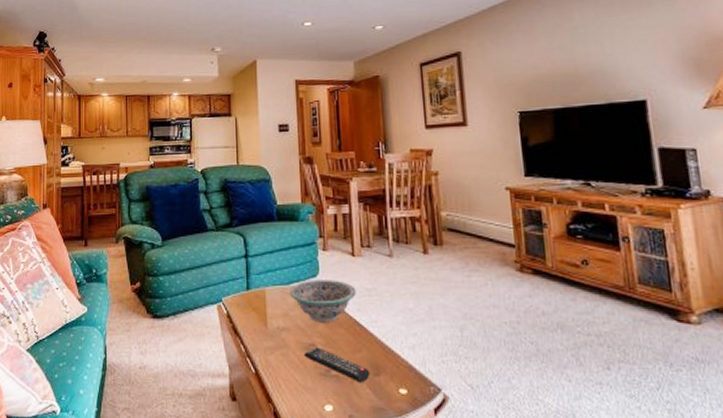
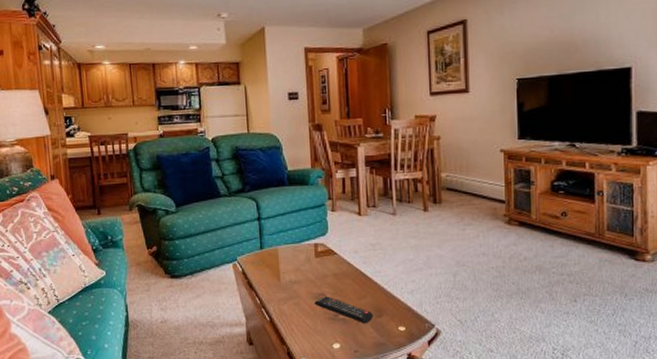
decorative bowl: present [290,280,356,323] -> none [301,237,362,275]

